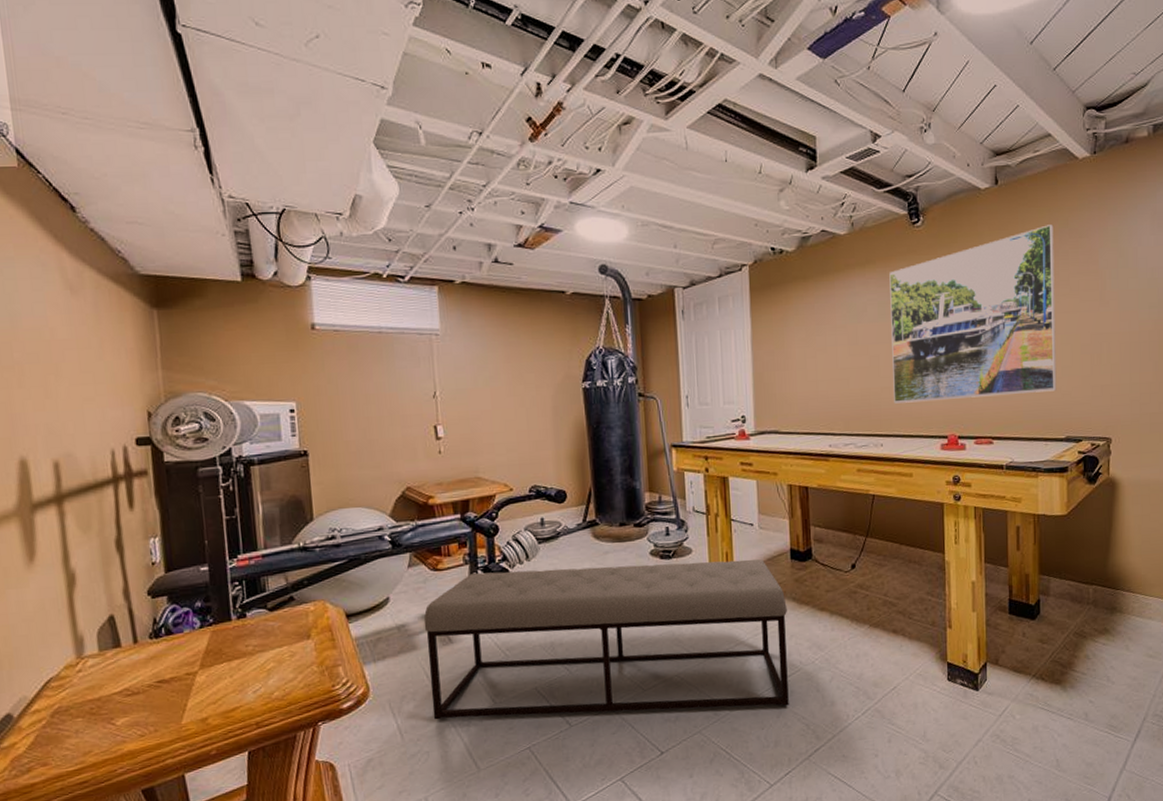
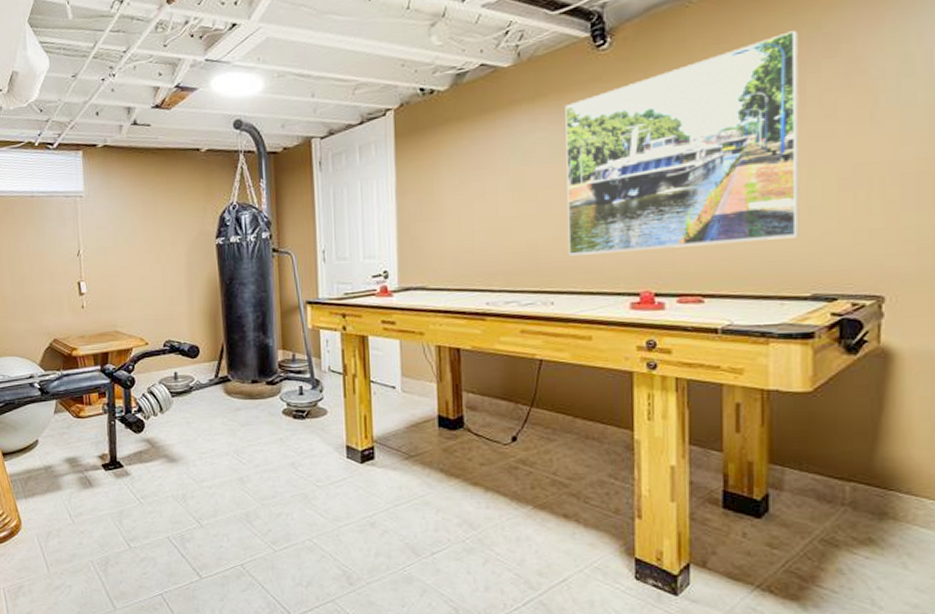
bench: present [424,559,789,720] -> none [67,422,434,585]

